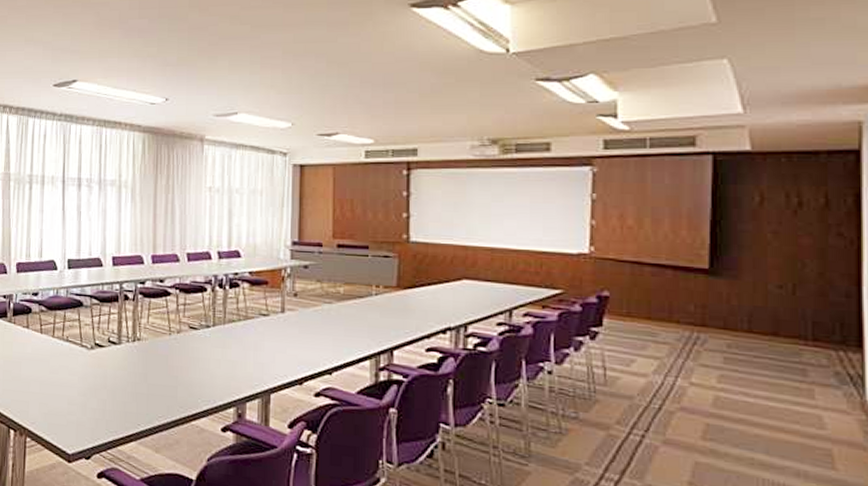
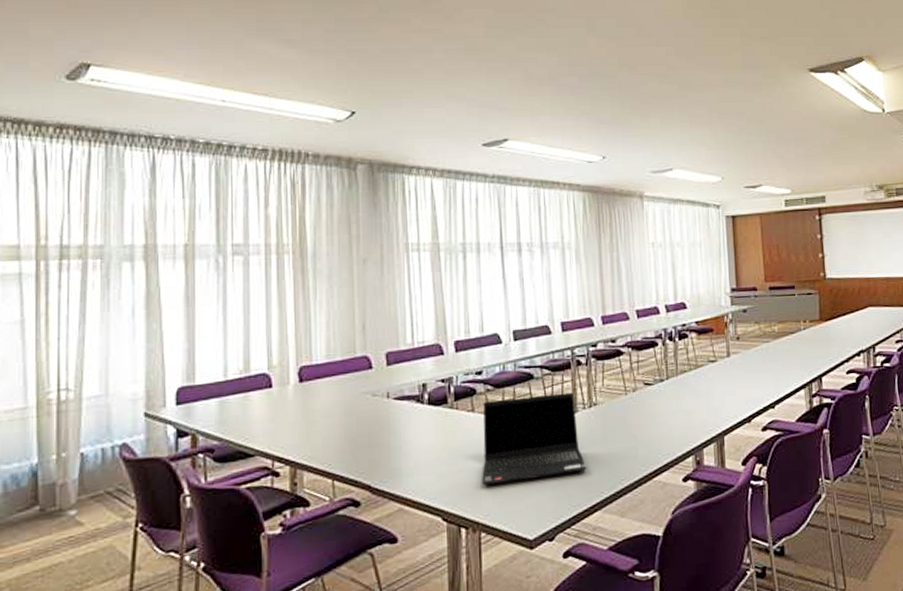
laptop computer: none [31,321,126,401] -> present [482,392,587,486]

